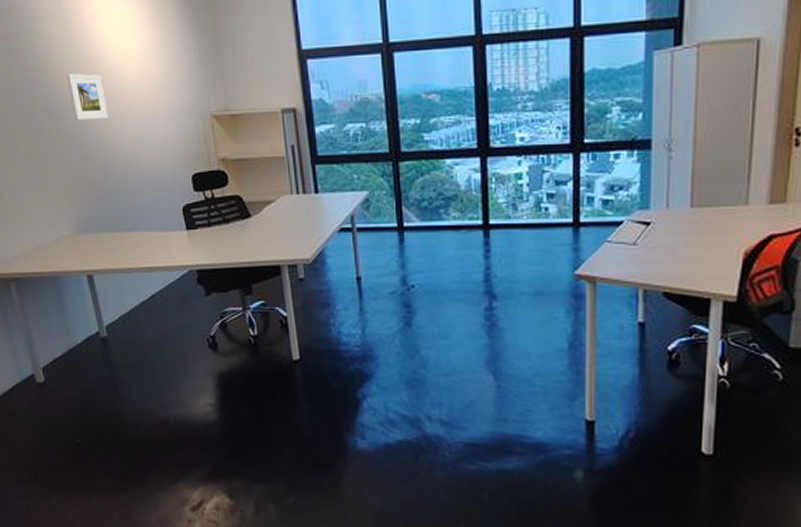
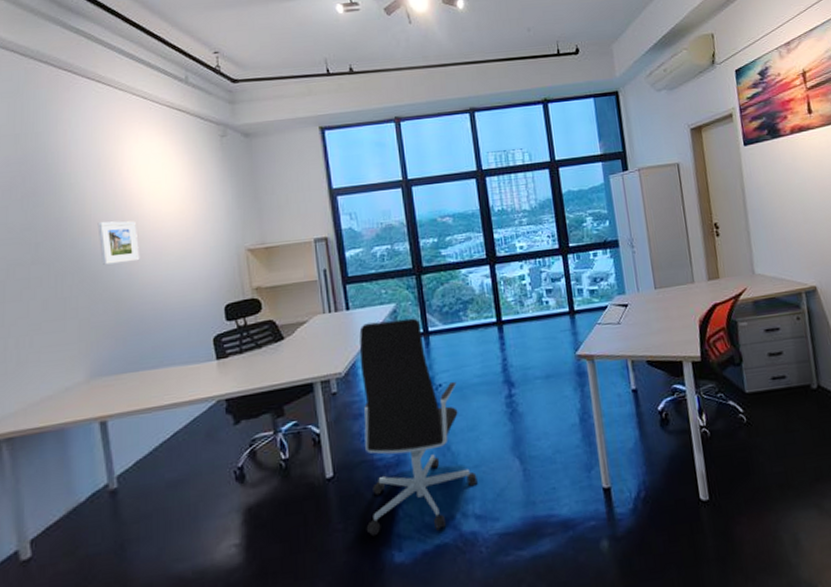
office chair: none [328,210,446,428] -> present [359,318,478,537]

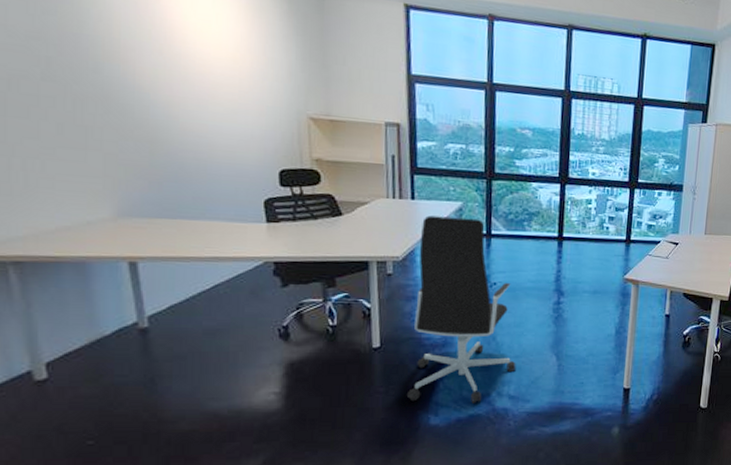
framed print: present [97,221,140,265] -> none [128,49,182,104]

